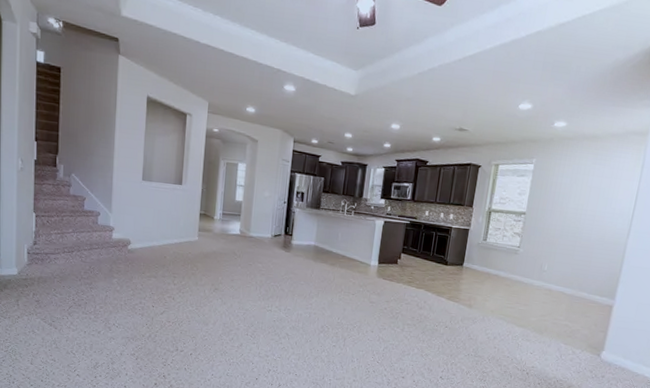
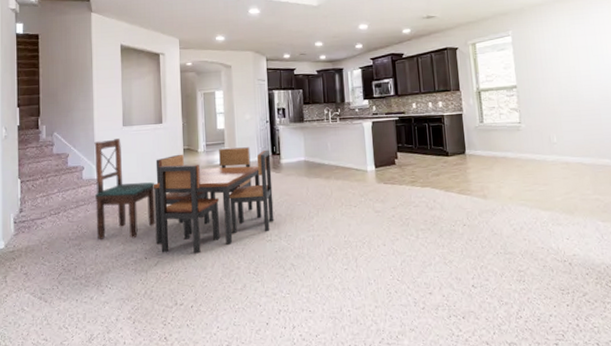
dining chair: none [108,190,170,287] -> present [94,139,156,240]
dining table: none [164,217,283,311] -> present [153,147,274,254]

